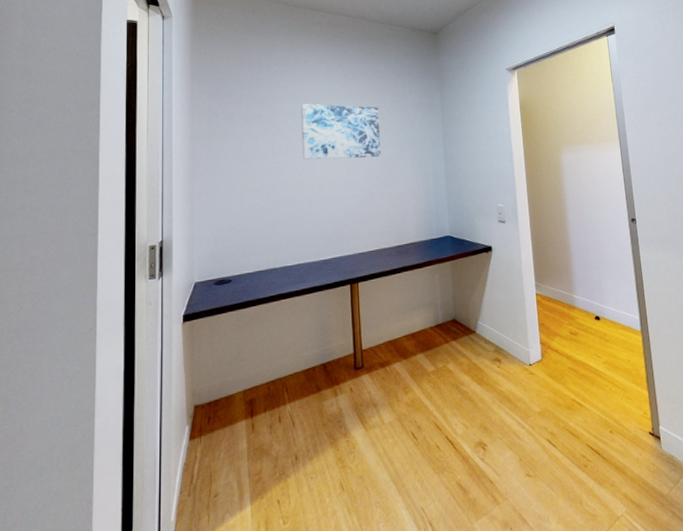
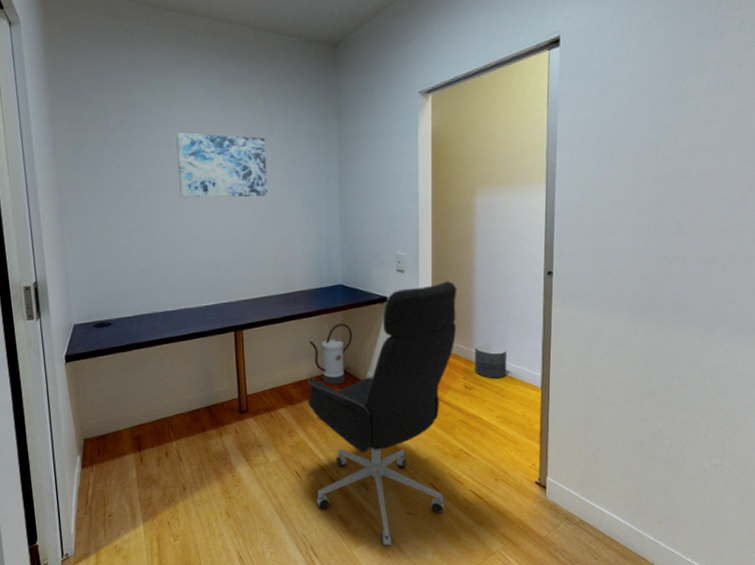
office chair: none [420,230,563,516] -> present [307,281,457,546]
watering can: none [422,272,462,336] -> present [309,323,352,385]
planter: none [574,288,608,324] -> present [474,344,508,379]

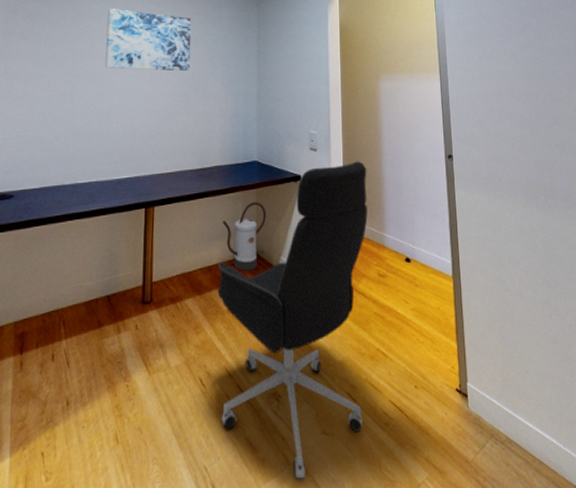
planter: present [474,344,508,379] -> none [385,227,419,266]

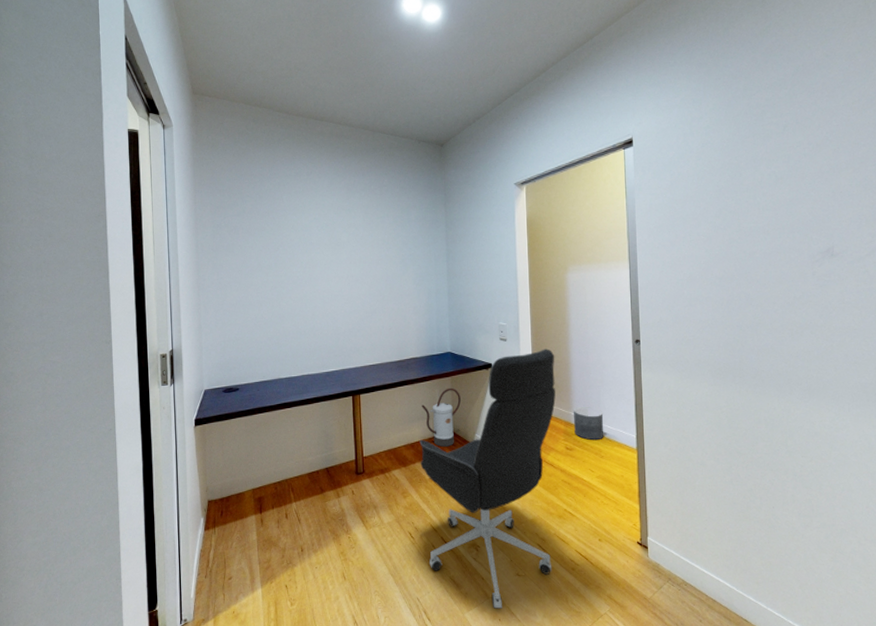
wall art: present [105,9,192,72] -> none [303,218,384,274]
planter: none [385,227,419,266] -> present [573,407,604,441]

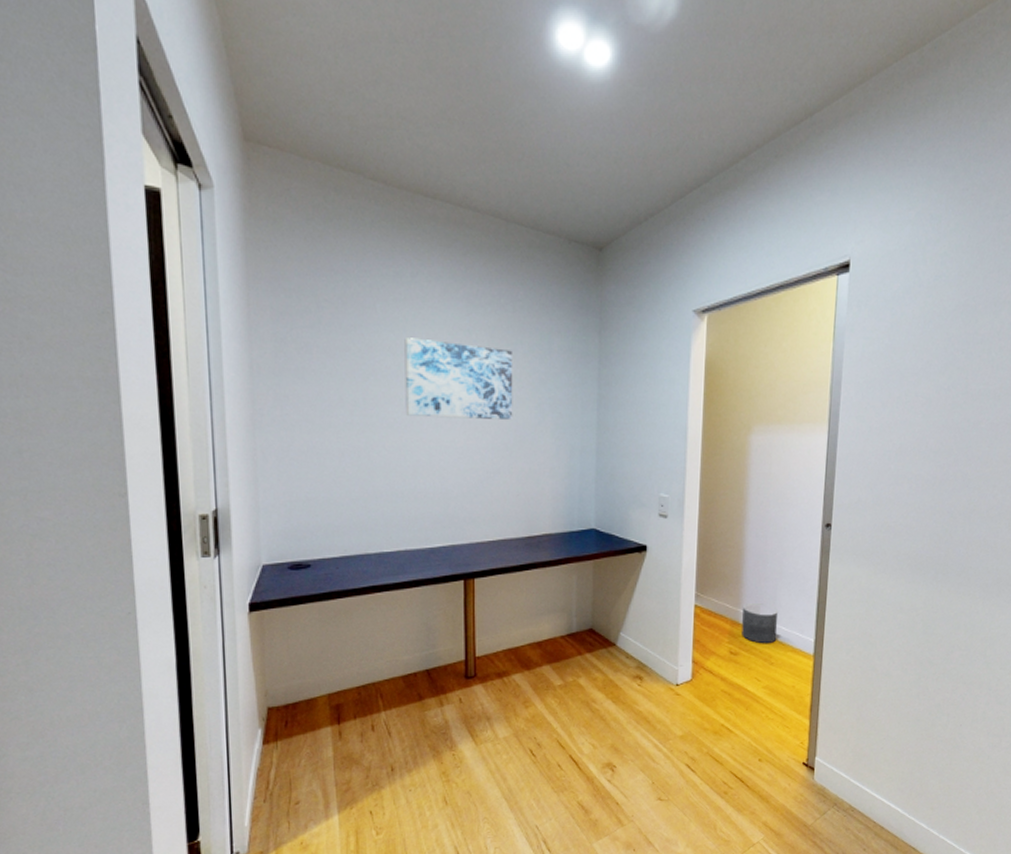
wall art: none [303,218,384,274] -> present [404,338,513,421]
office chair: present [419,349,556,609] -> none [548,530,726,838]
watering can: present [421,387,461,447] -> none [554,574,604,647]

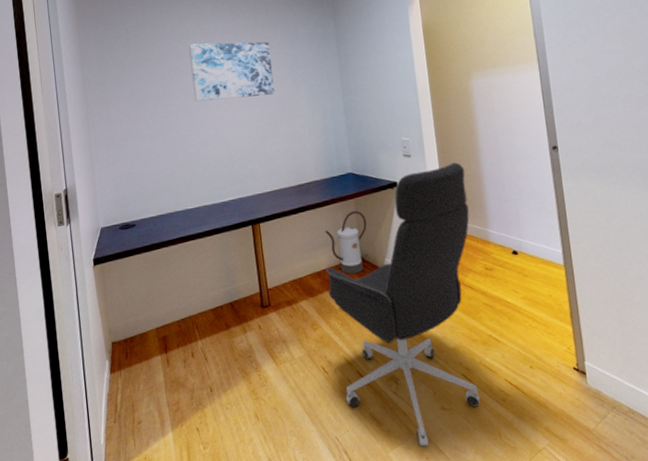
office chair: none [548,530,726,838] -> present [326,162,480,446]
watering can: none [554,574,604,647] -> present [325,210,367,274]
planter: present [742,603,779,644] -> none [489,222,527,259]

